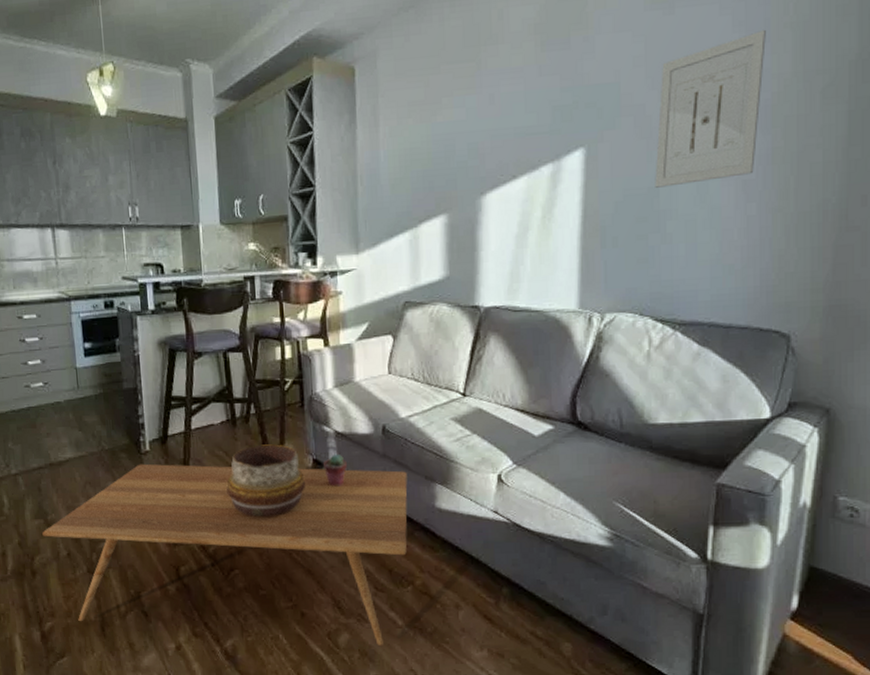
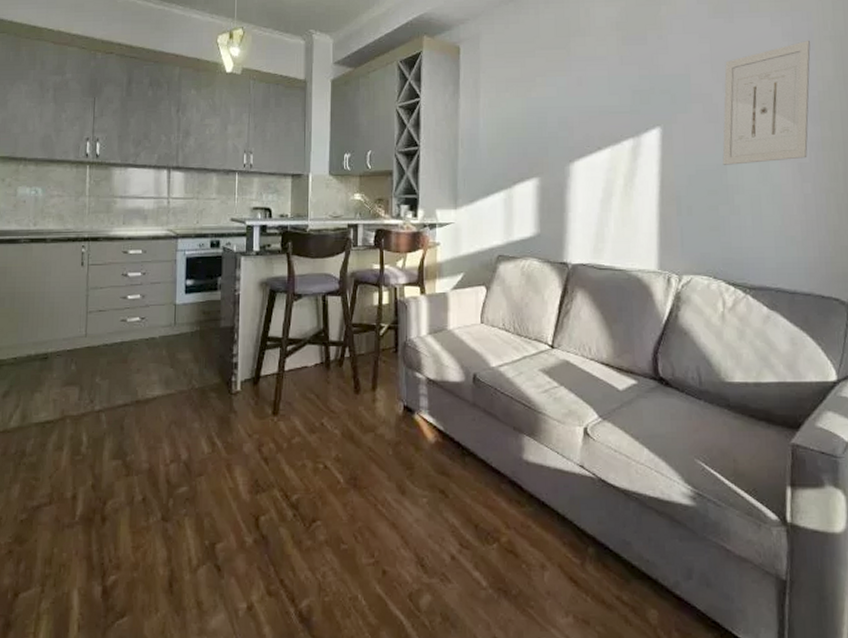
coffee table: present [42,463,408,645] -> none [119,404,496,609]
decorative bowl: present [226,444,306,517] -> none [315,389,396,464]
potted succulent: present [324,453,347,487] -> none [414,401,437,435]

